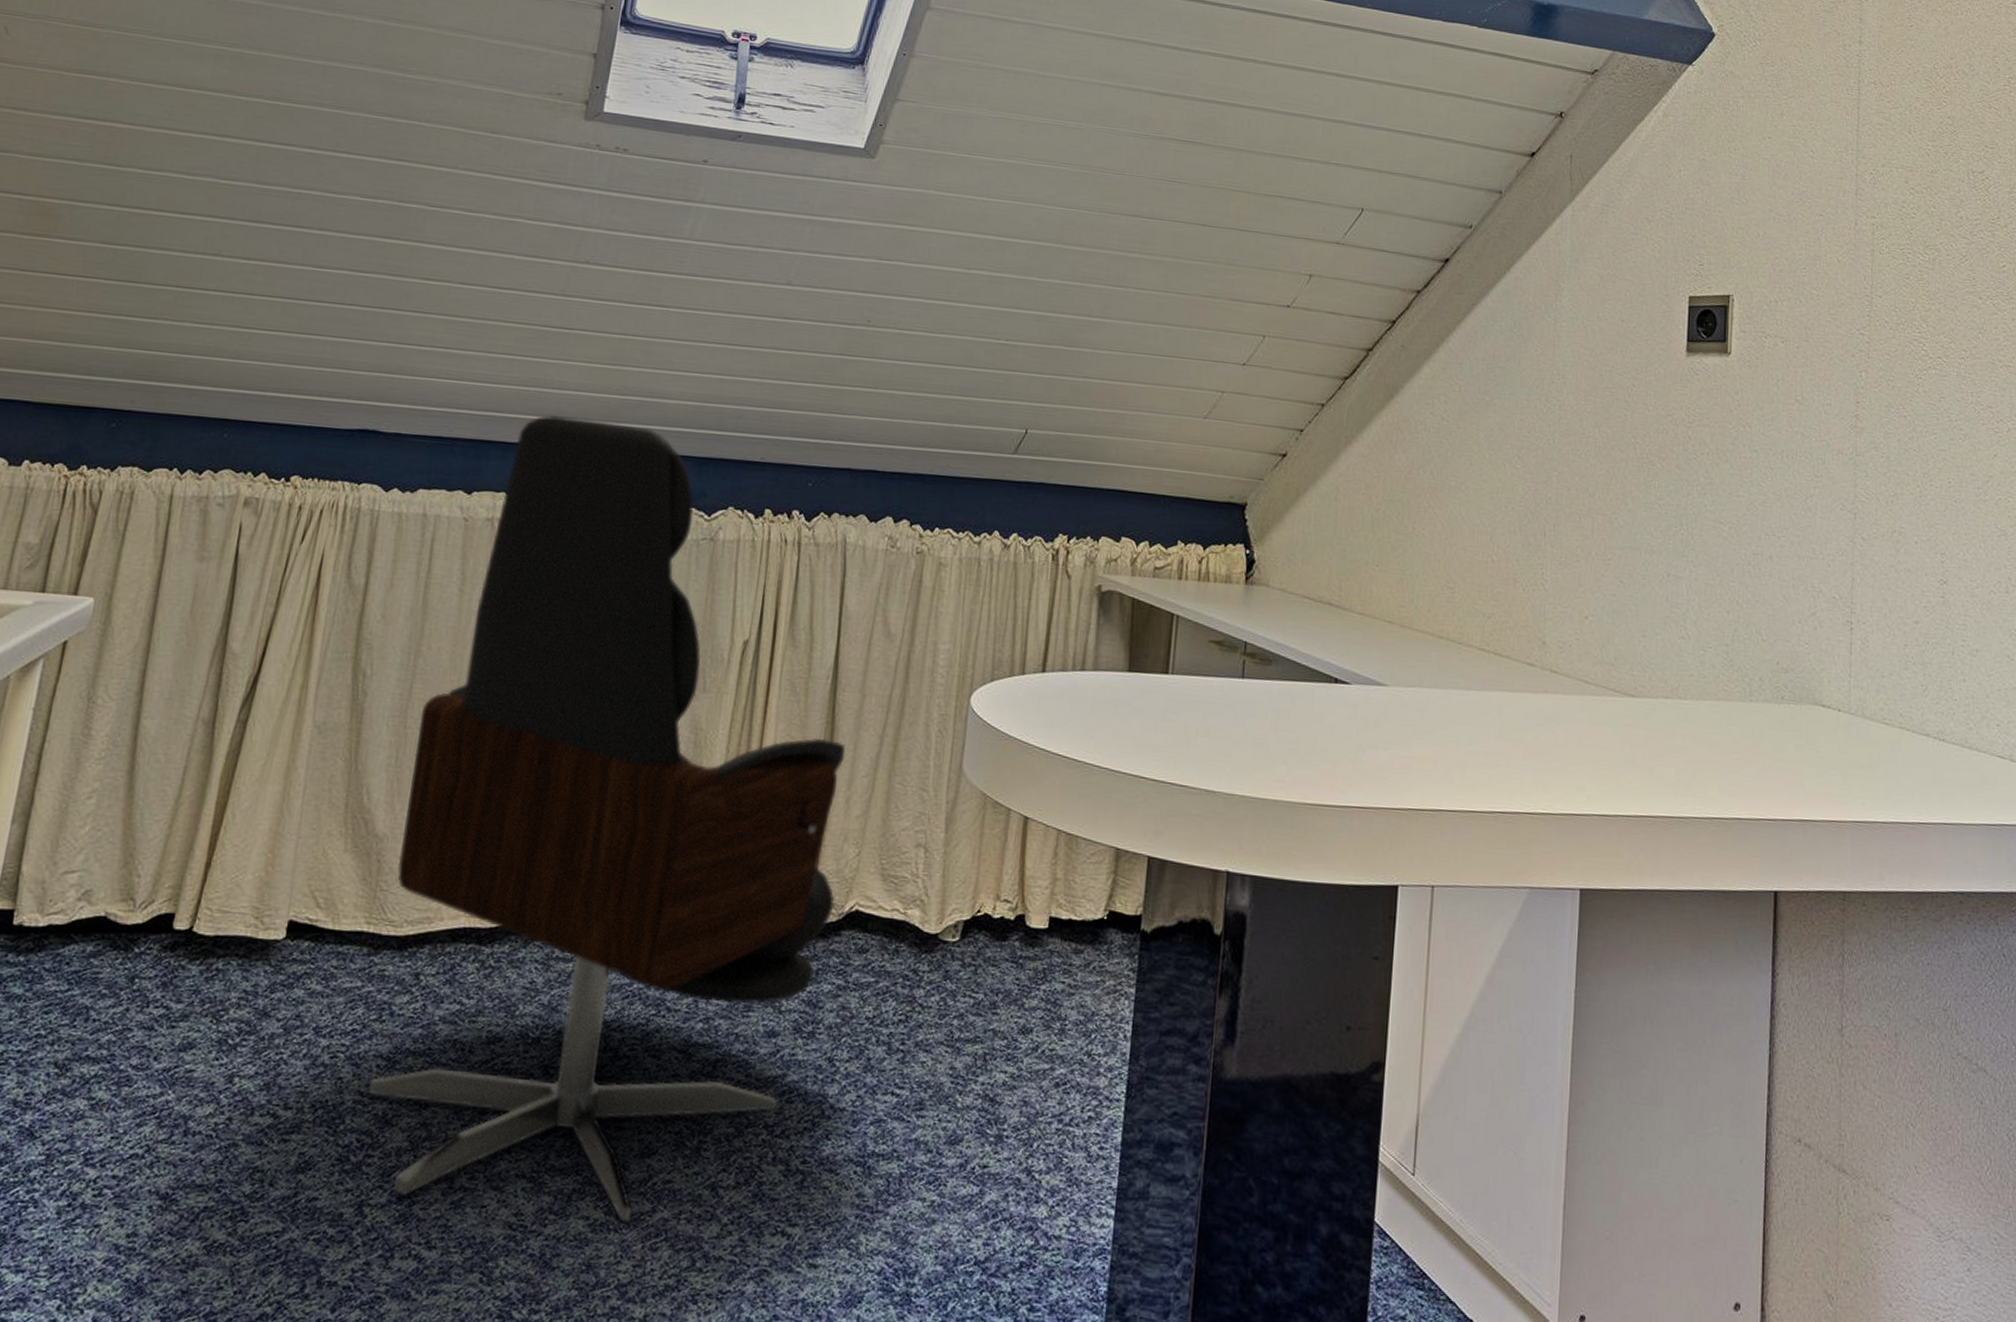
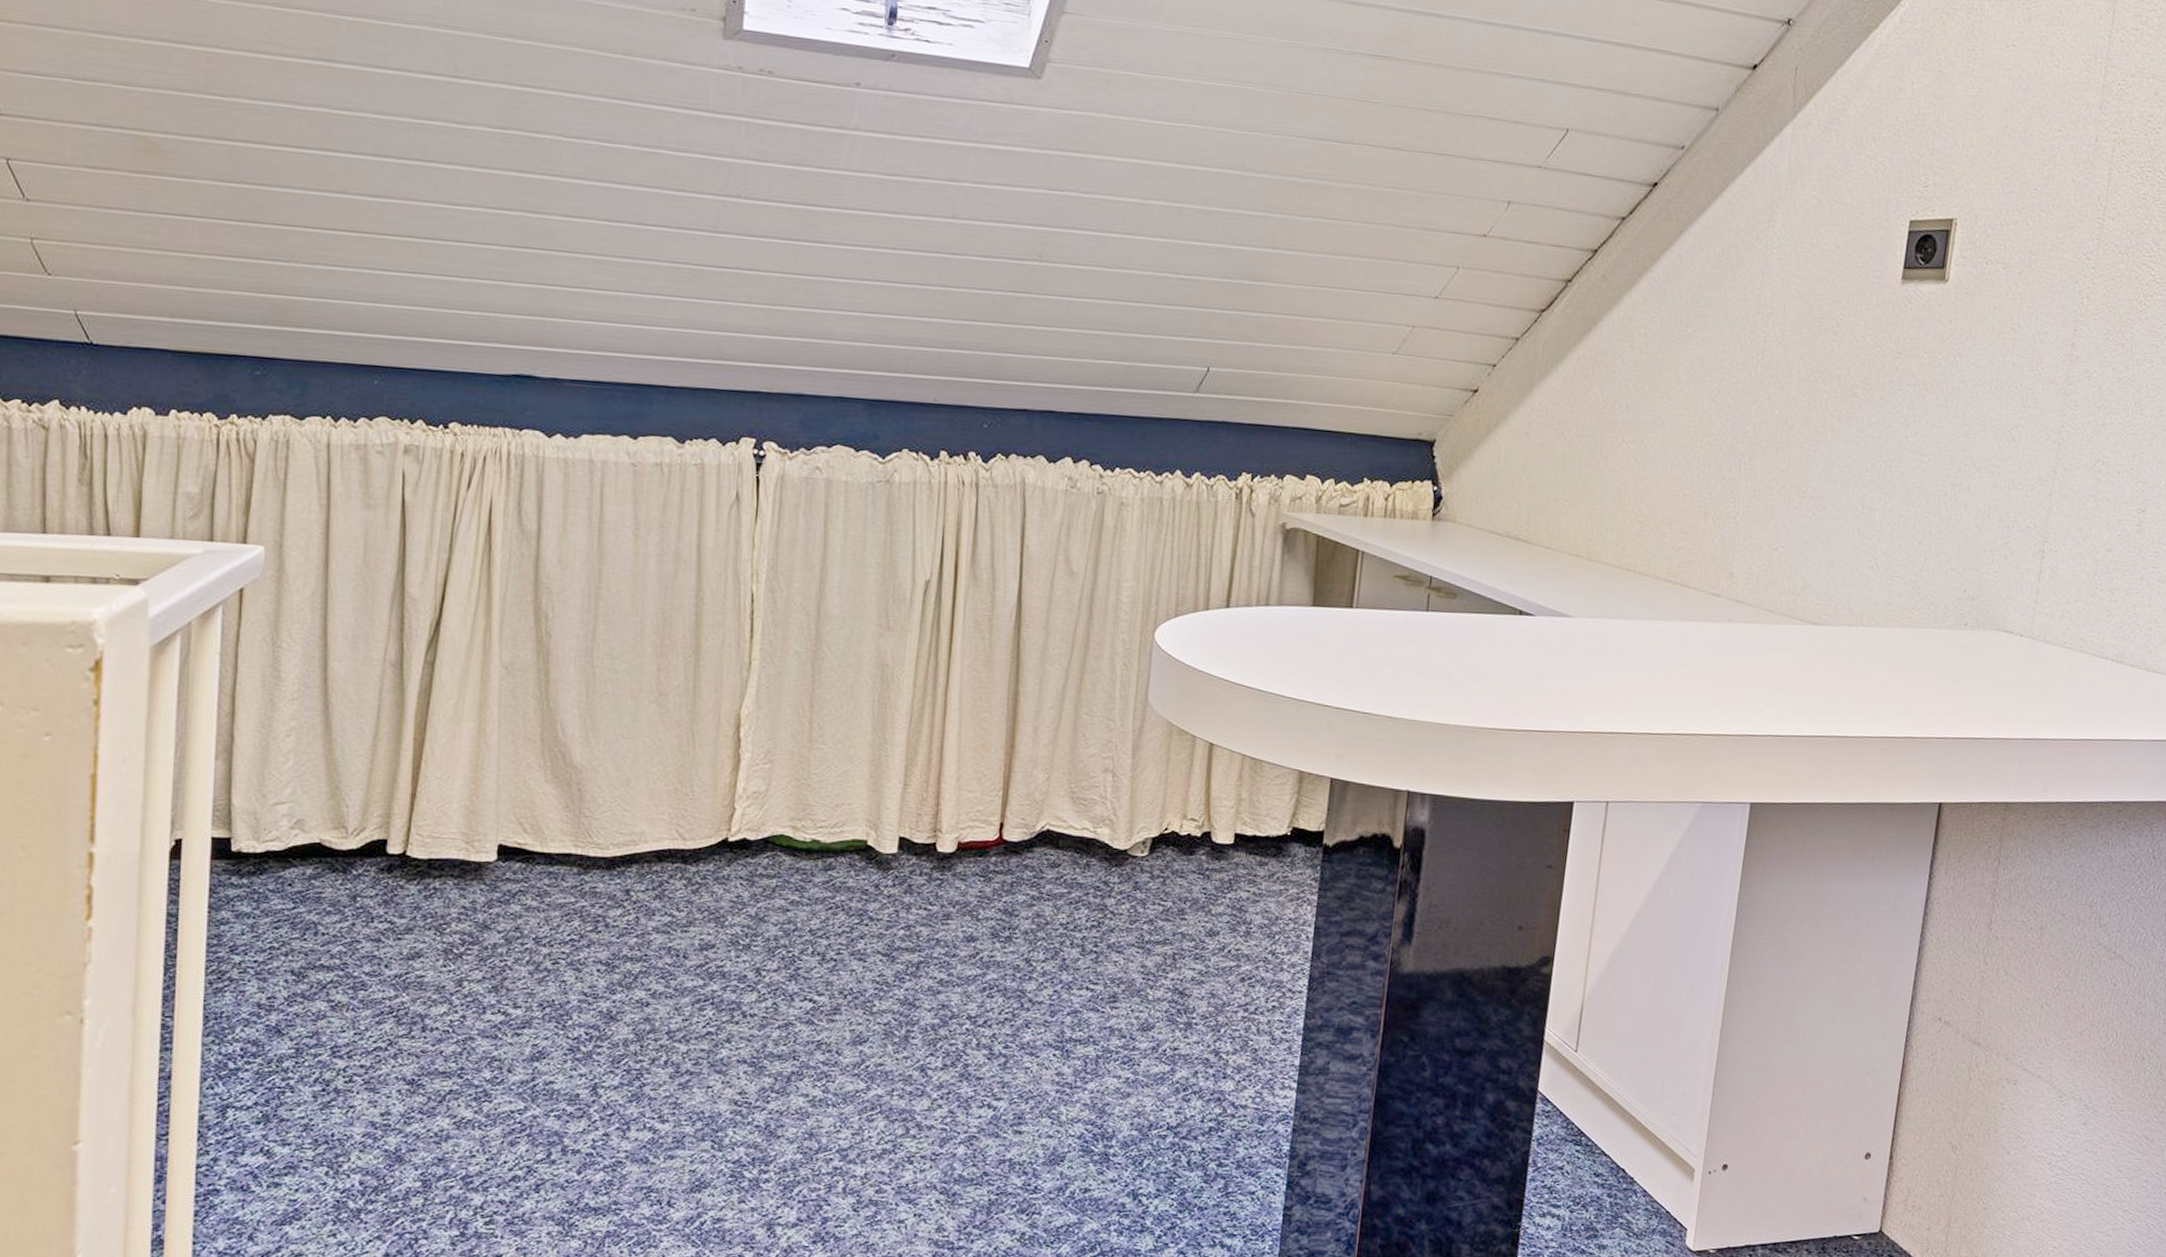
office chair: present [368,415,846,1224] -> none [591,358,1032,1100]

